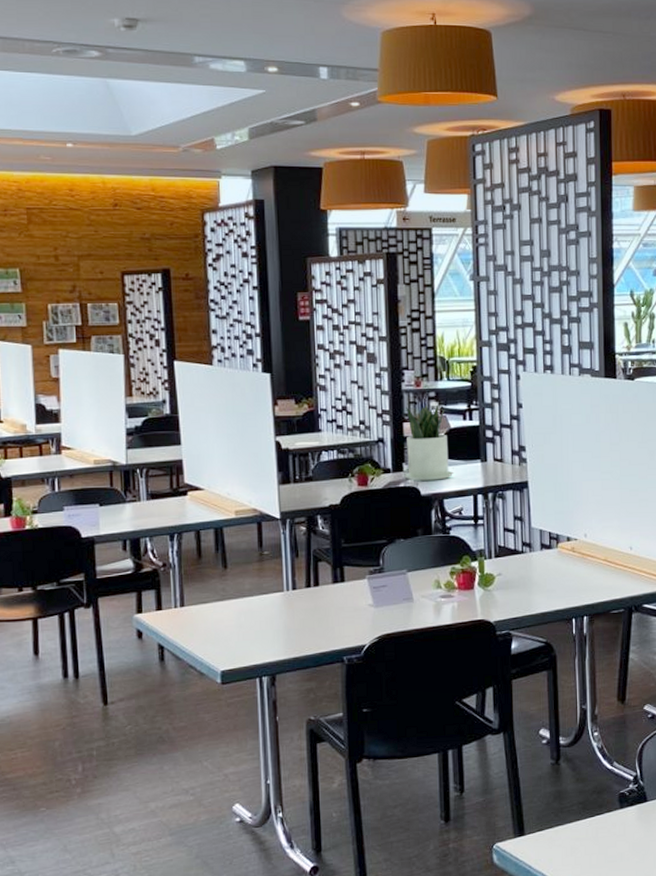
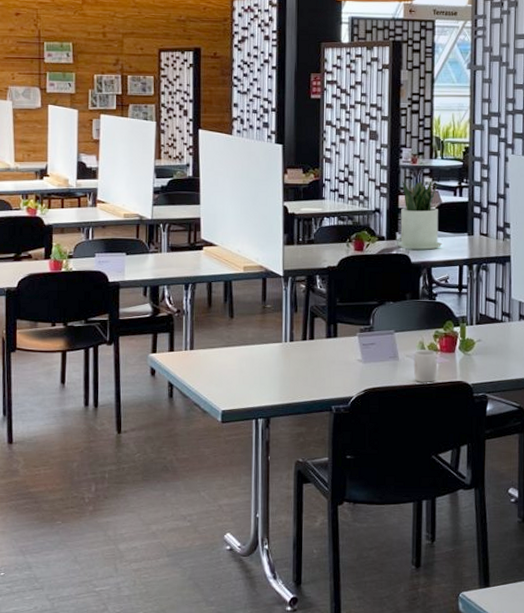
mug: none [429,588,456,624] -> present [413,350,437,382]

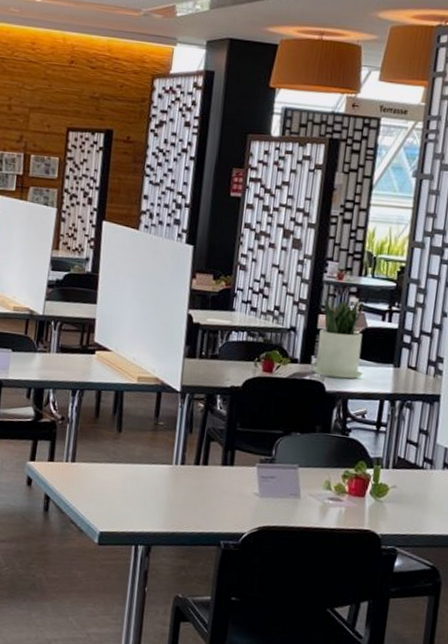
mug: present [413,350,437,382] -> none [315,489,345,528]

